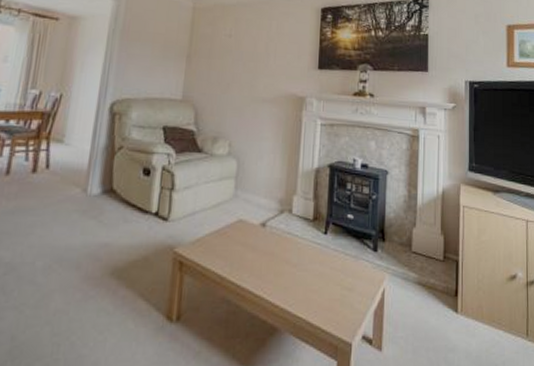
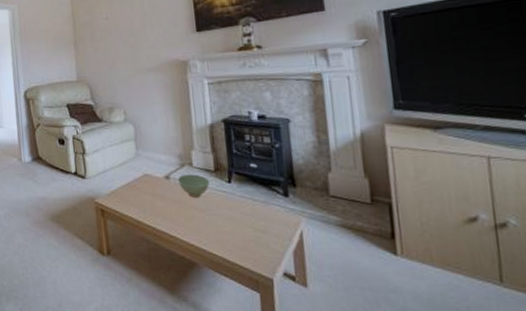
bowl: none [273,222,307,250] -> present [177,174,210,198]

